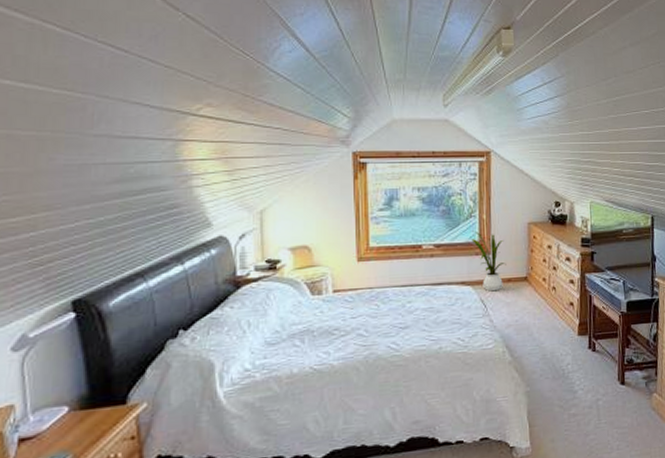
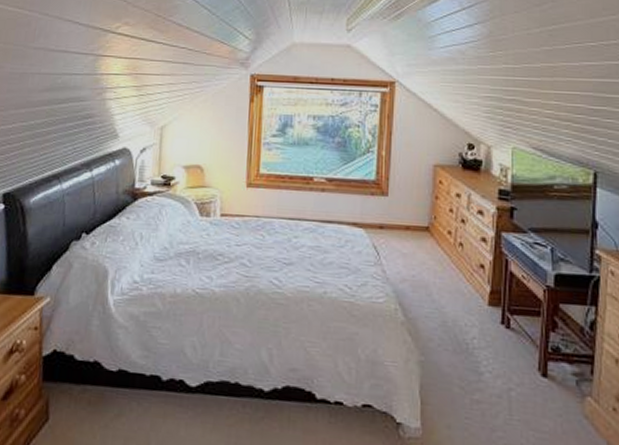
house plant: present [471,230,506,292] -> none [367,167,405,239]

